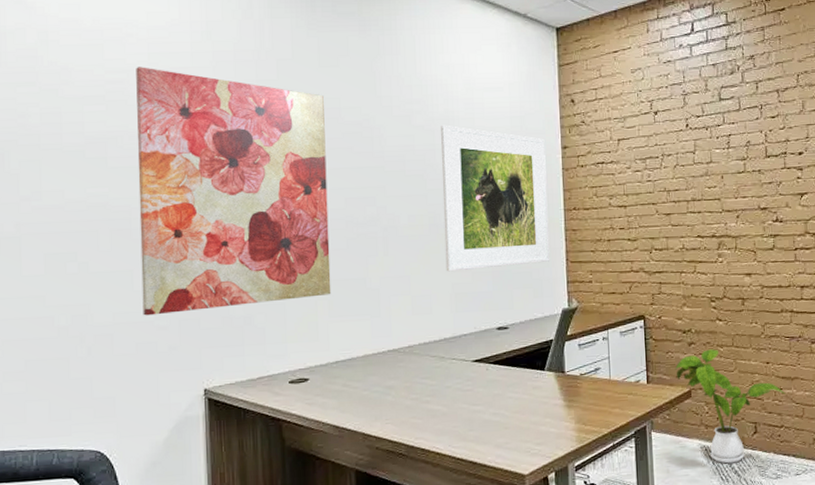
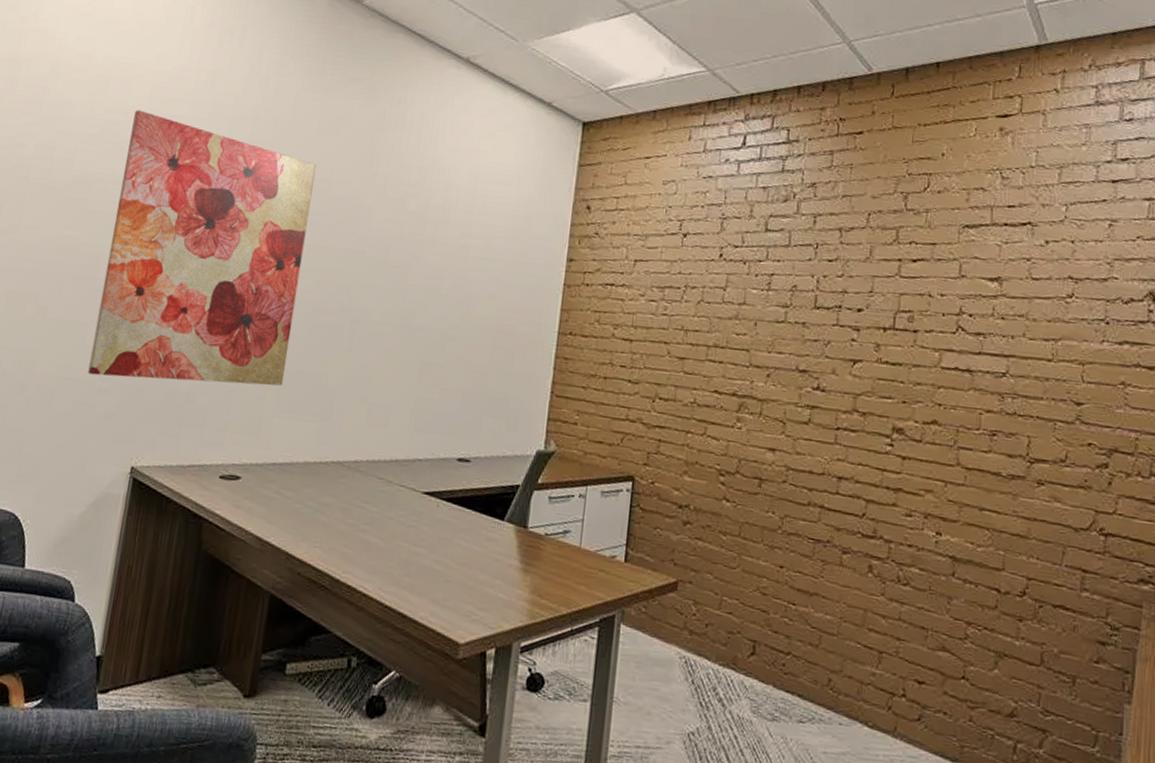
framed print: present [441,125,550,272] -> none [412,214,549,391]
house plant: present [674,349,785,464] -> none [661,534,799,688]

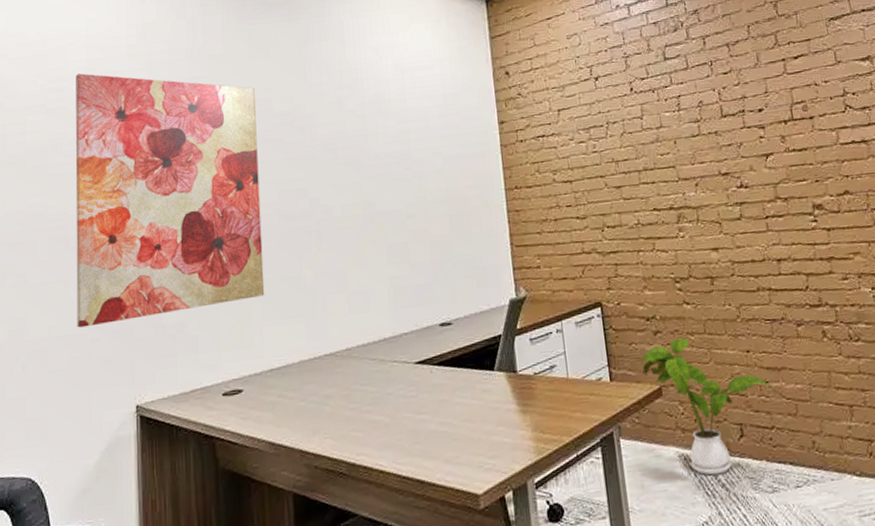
house plant: none [661,534,799,688] -> present [640,337,772,476]

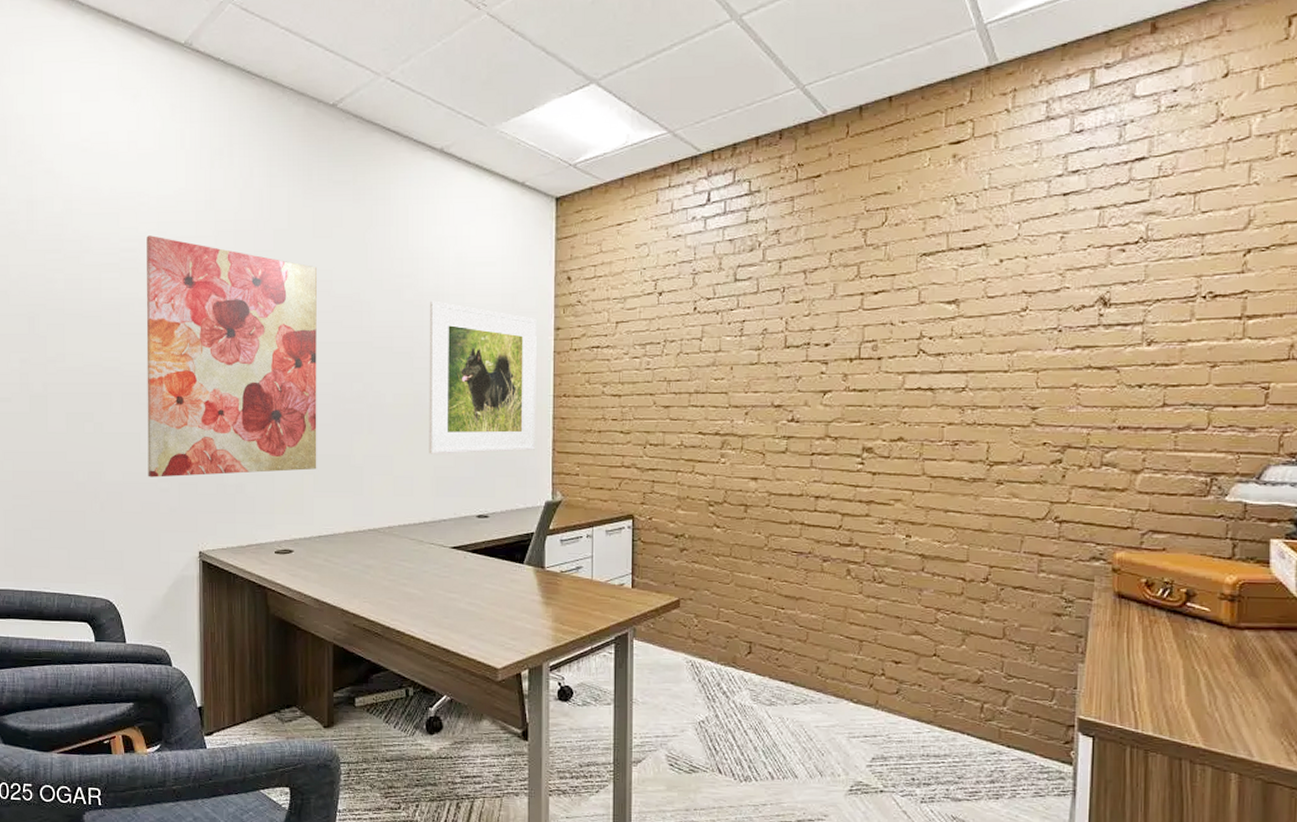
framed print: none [372,108,493,265] -> present [429,300,537,454]
house plant: present [640,337,772,476] -> none [663,557,787,683]

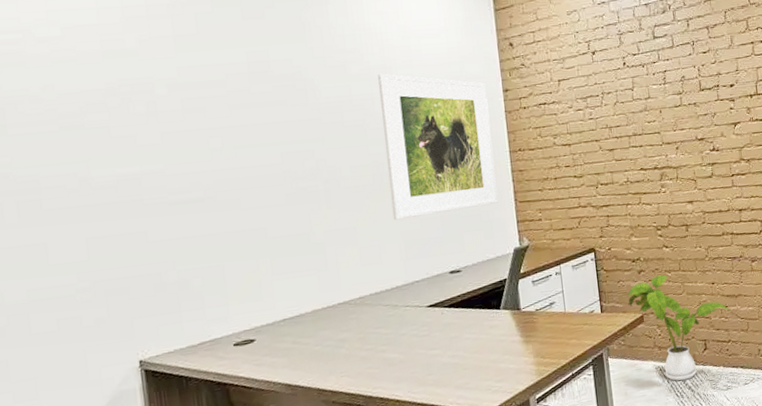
wall art: present [146,235,317,477] -> none [33,25,273,290]
house plant: none [663,557,787,683] -> present [626,274,731,381]

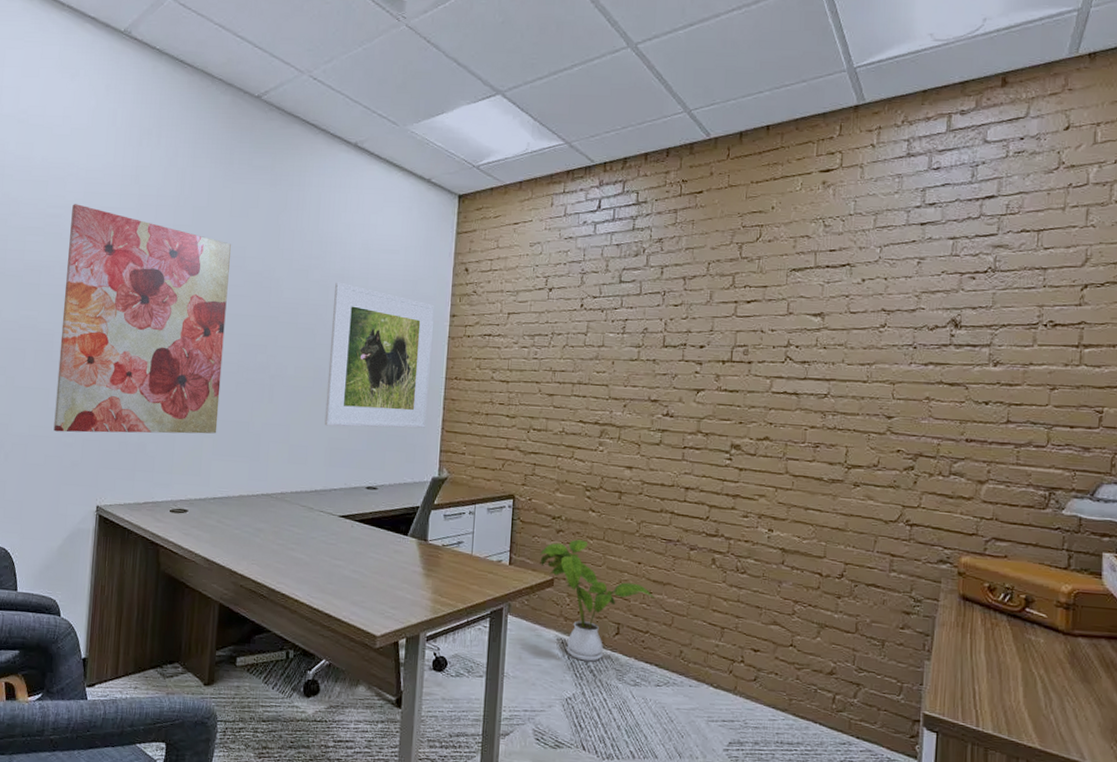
wall art: none [33,25,273,290] -> present [53,204,231,434]

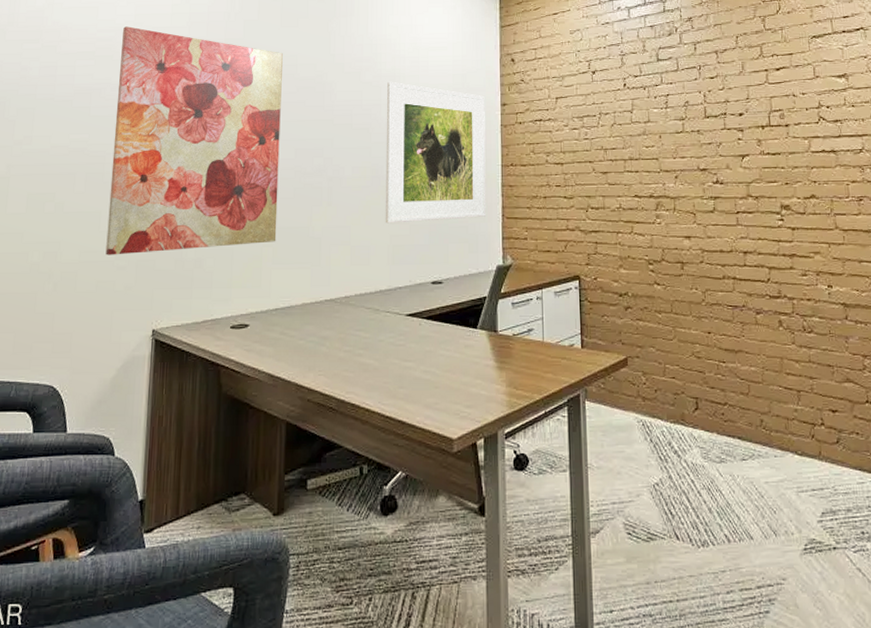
house plant: present [539,539,655,662] -> none [610,315,729,442]

